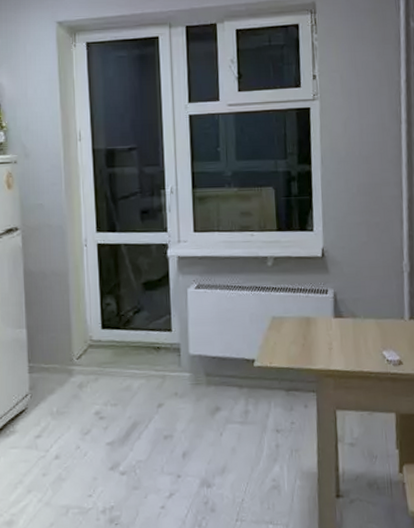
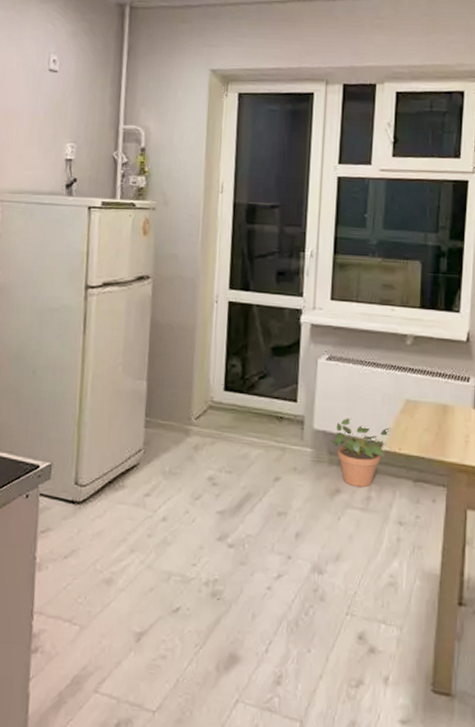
potted plant: none [206,340,261,403] -> present [330,418,391,488]

